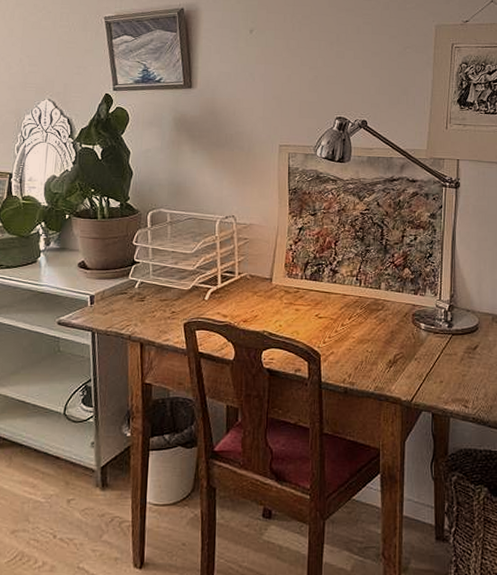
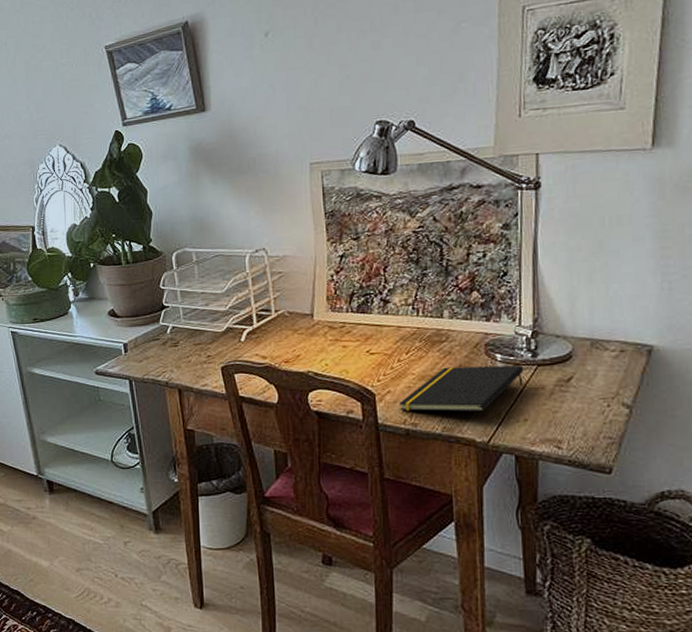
notepad: none [339,333,442,373] -> present [398,365,524,412]

